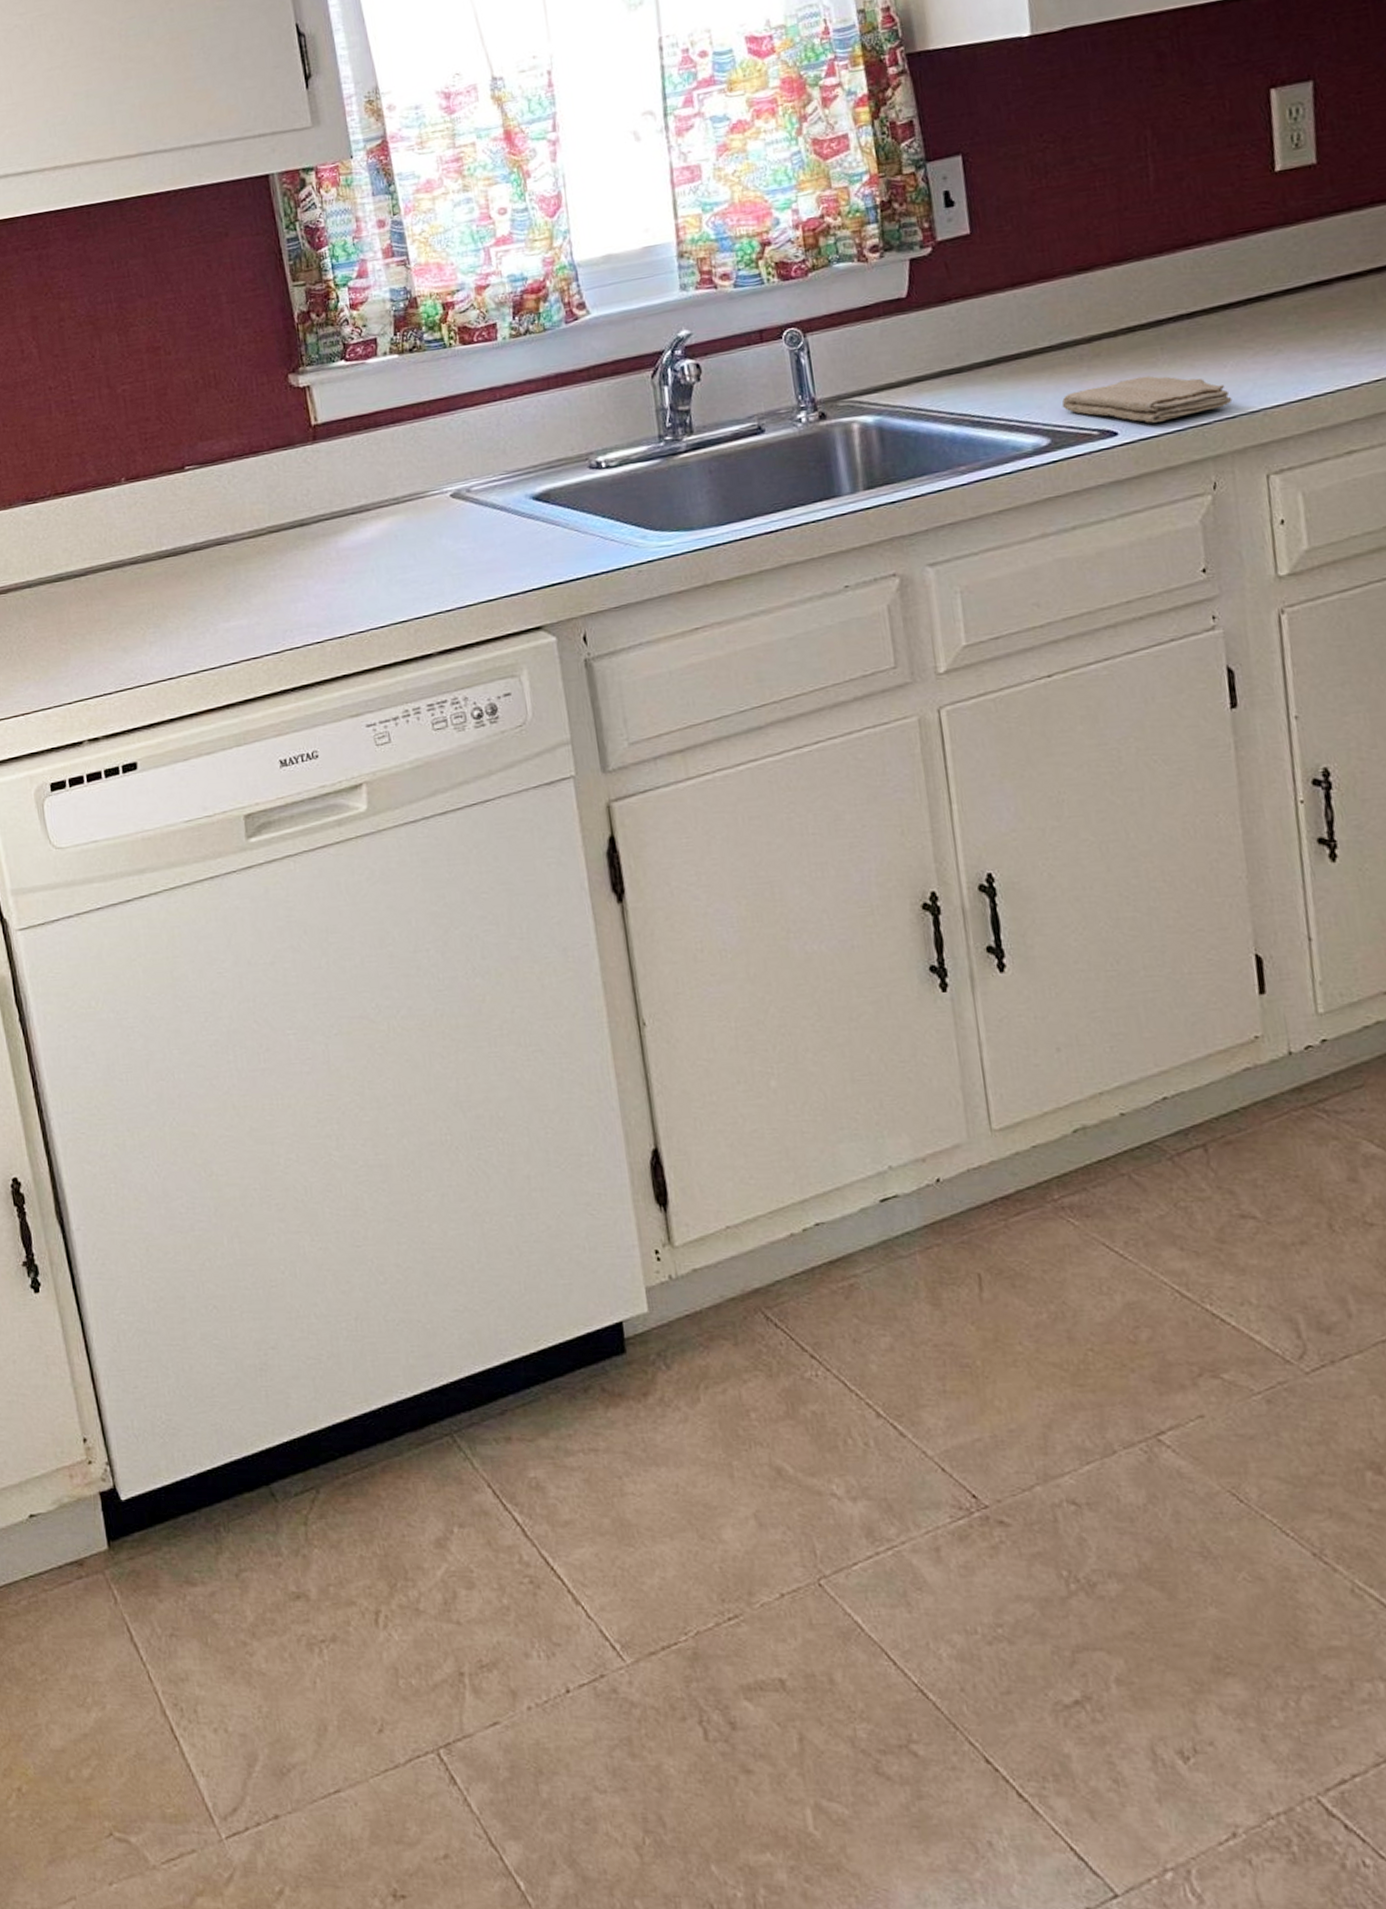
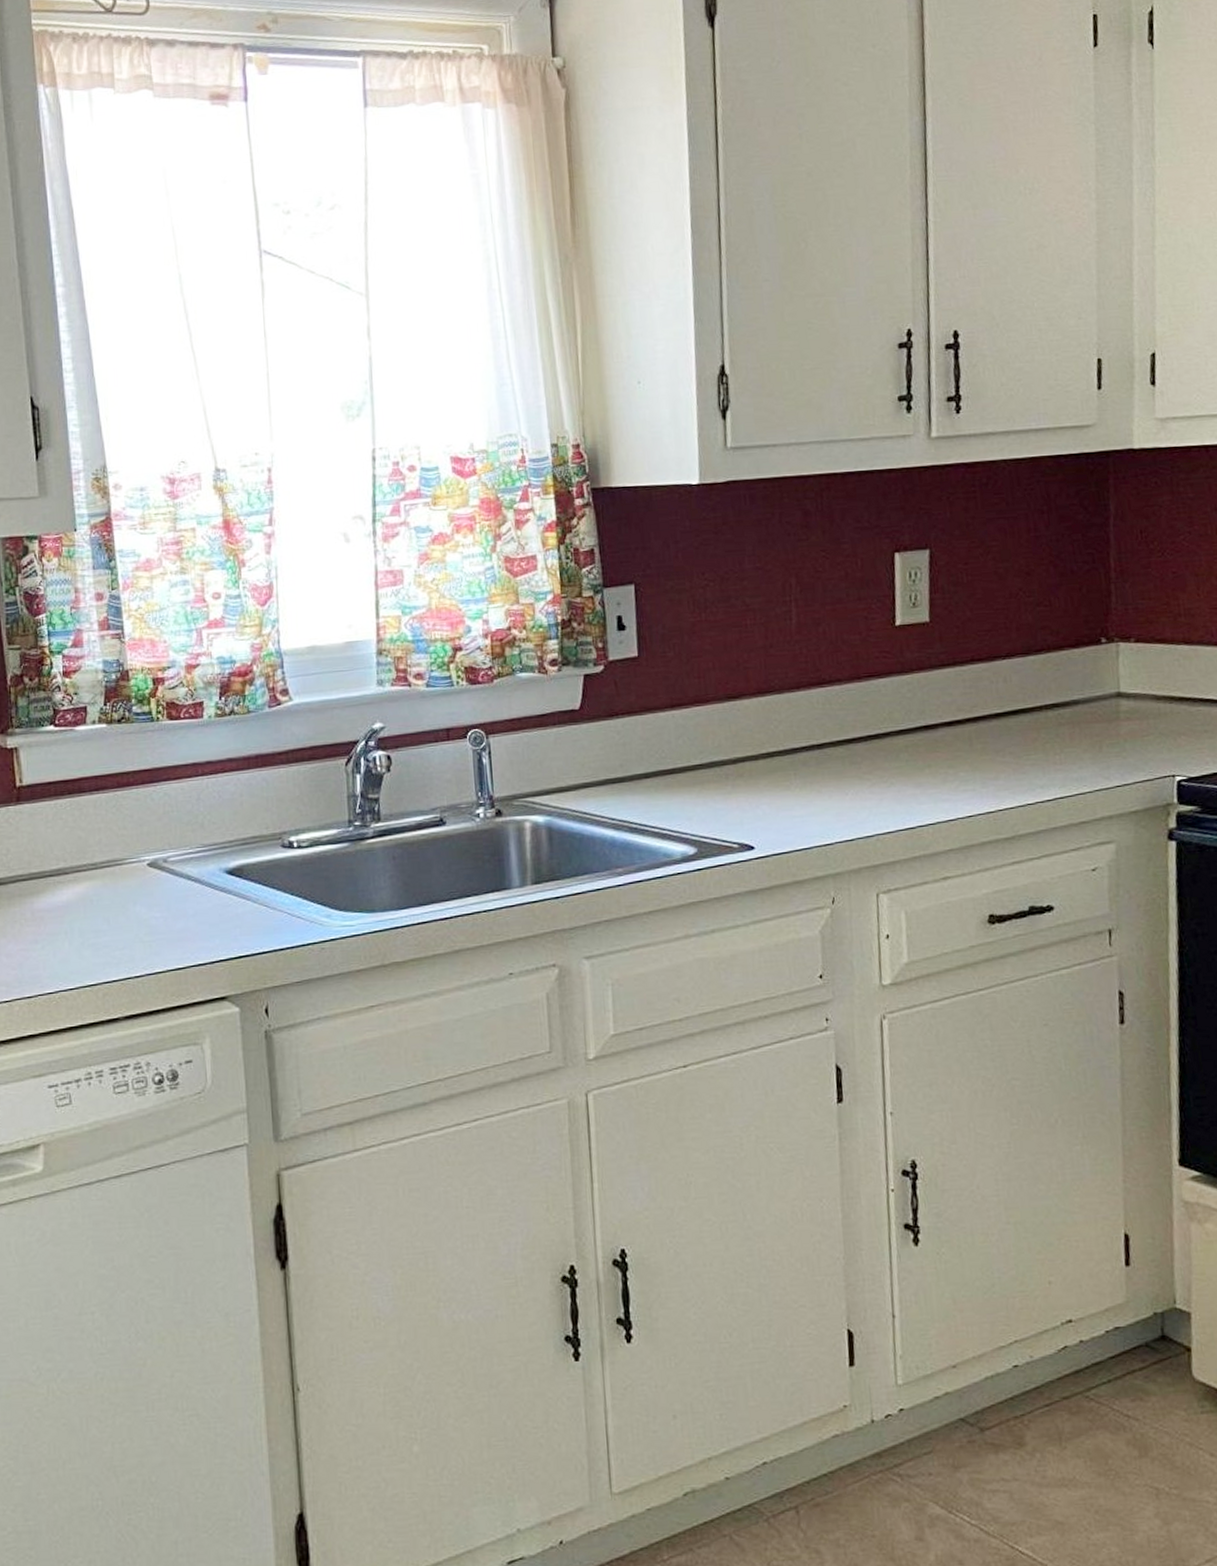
washcloth: present [1062,375,1233,423] -> none [708,797,852,840]

